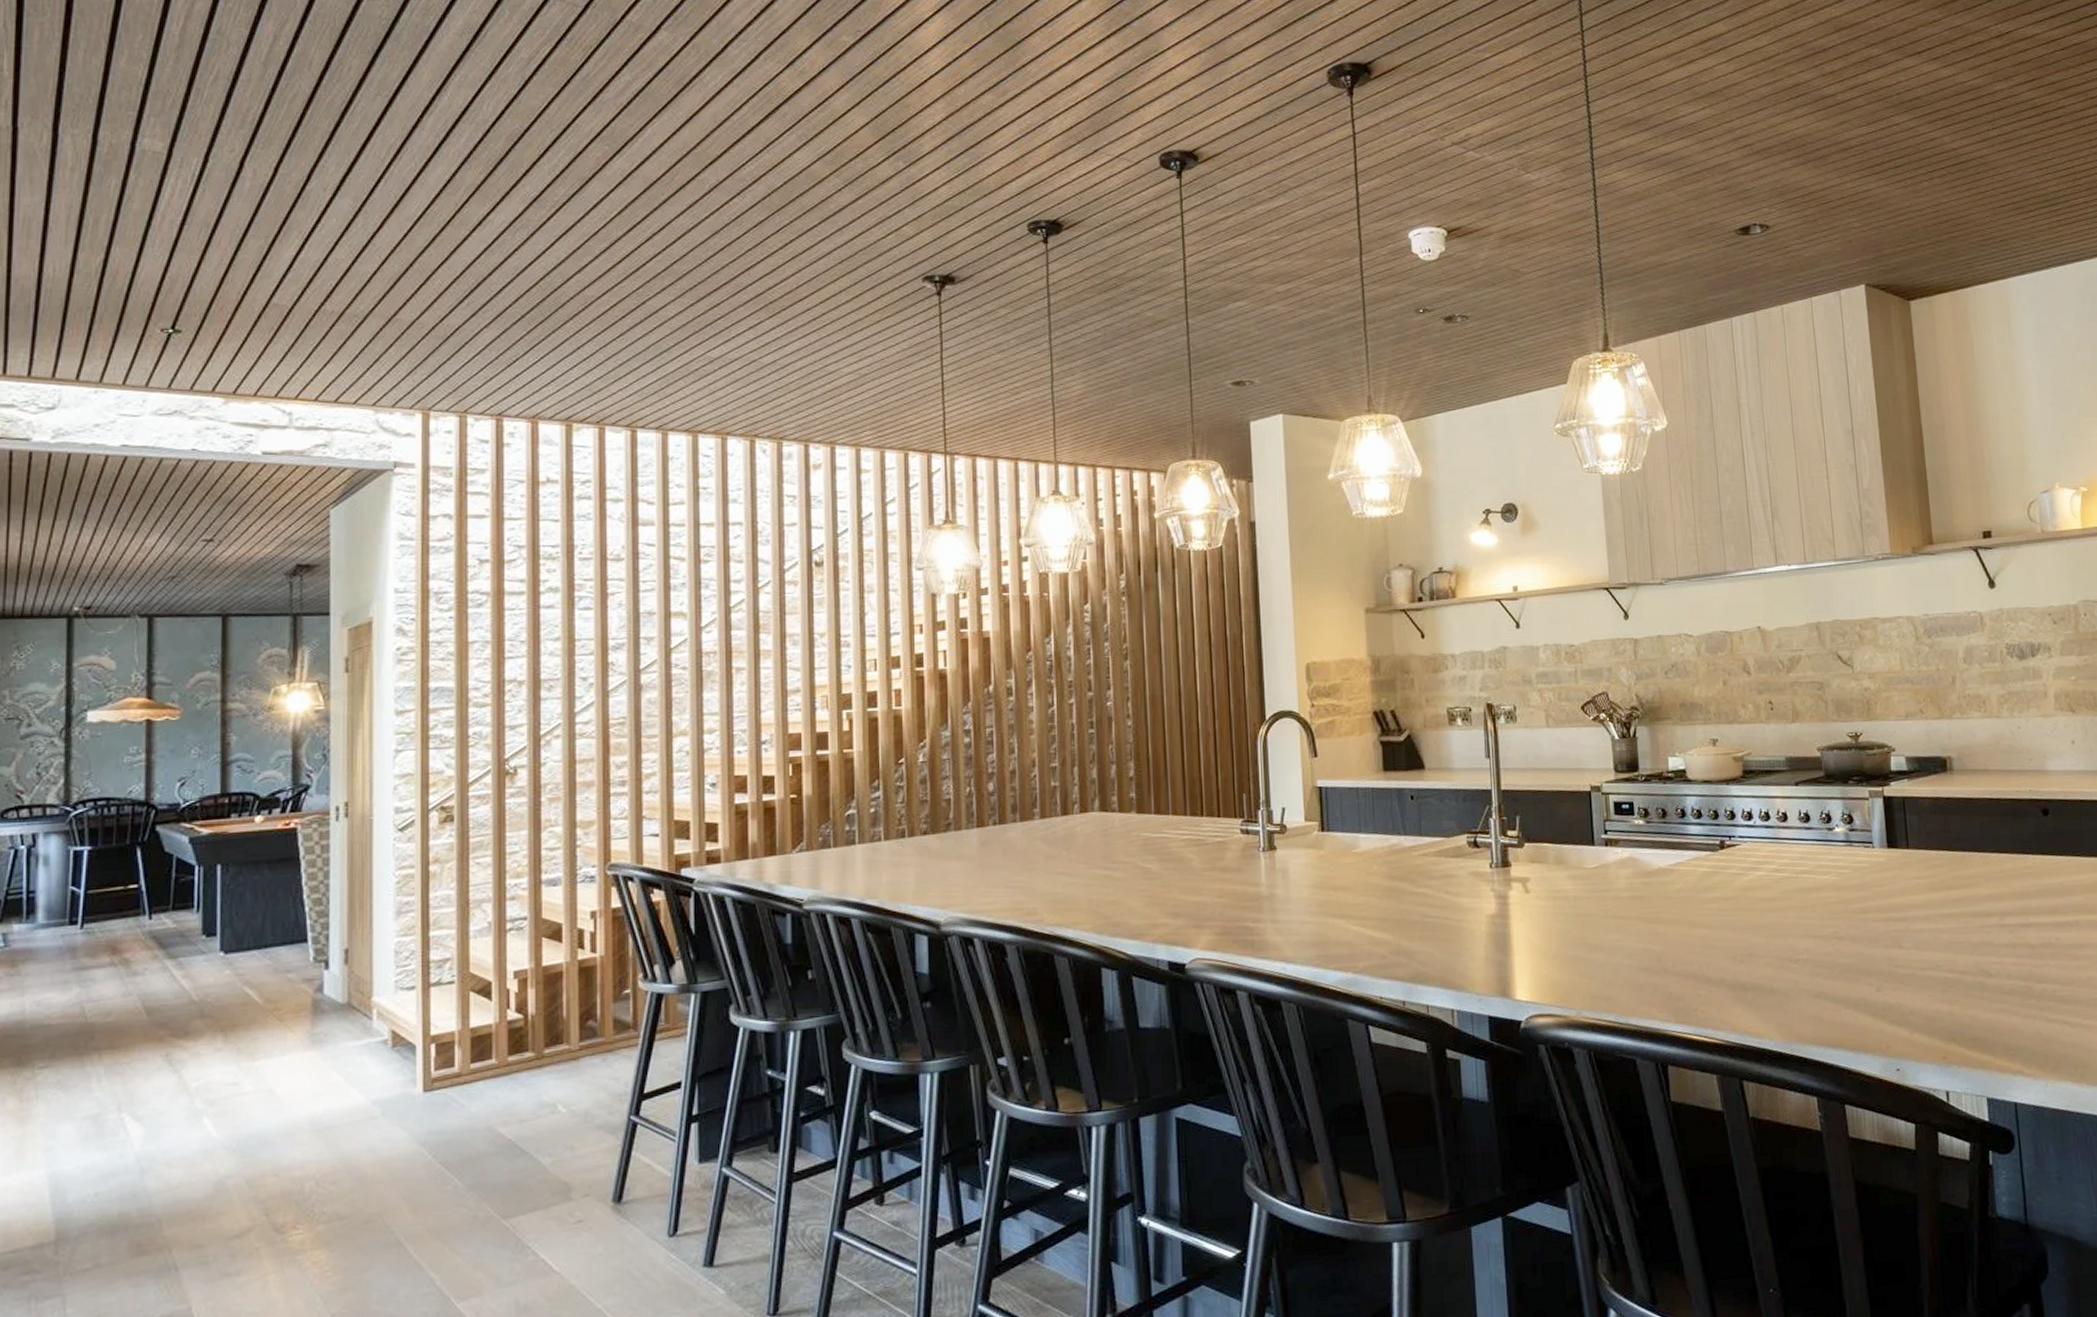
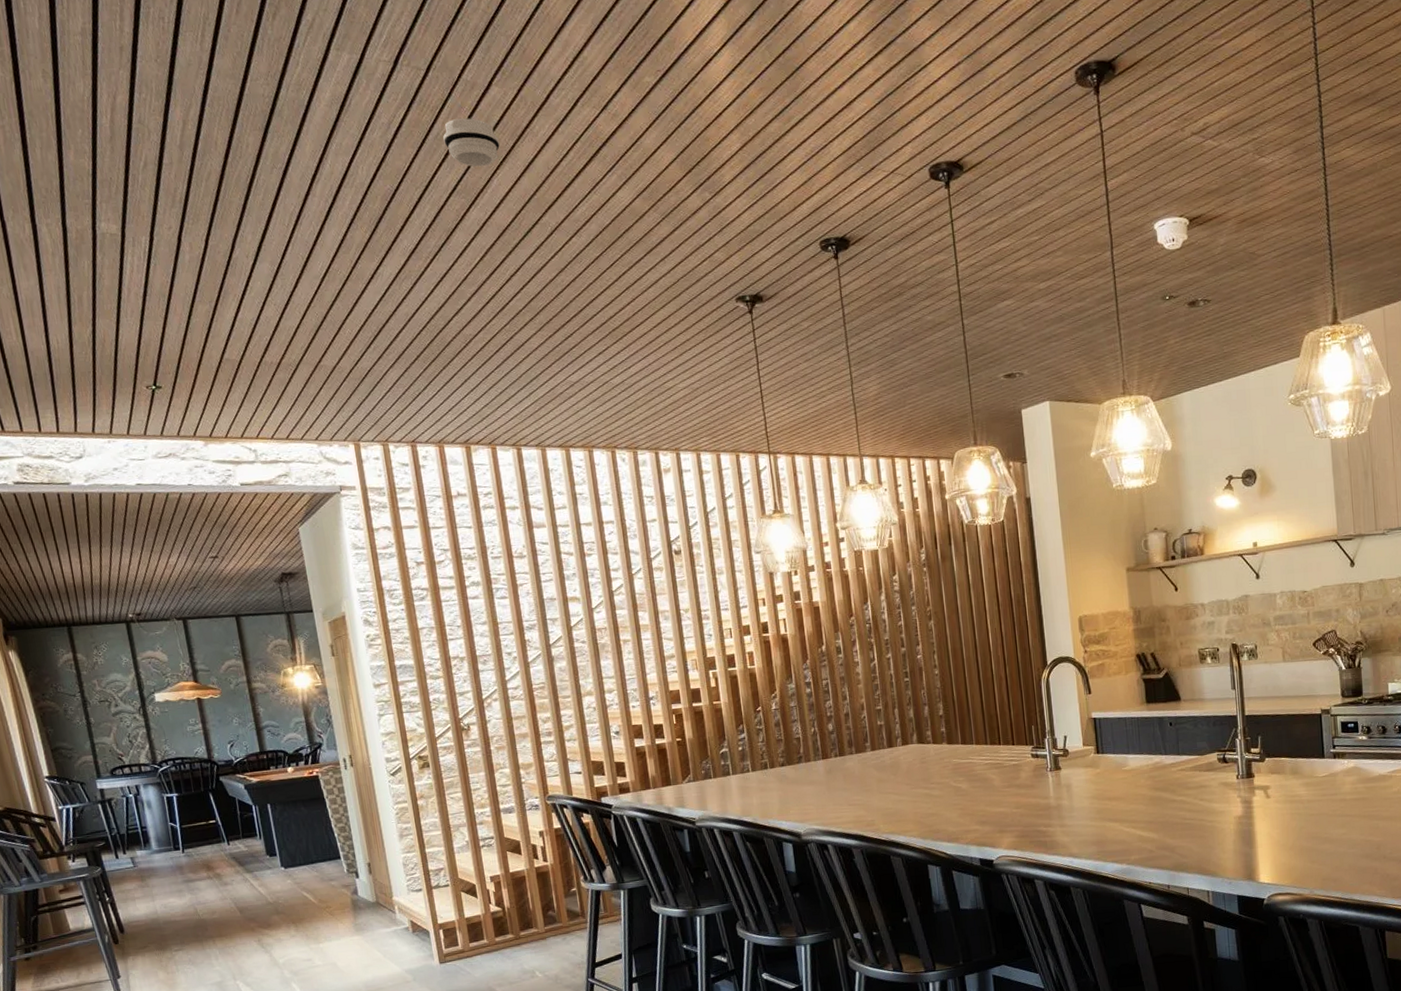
smoke detector: none [593,61,662,114] -> present [443,118,500,168]

